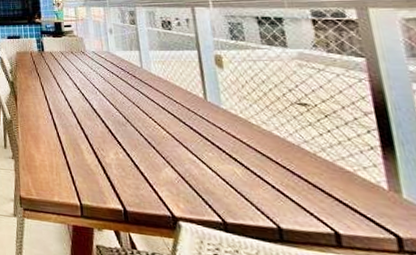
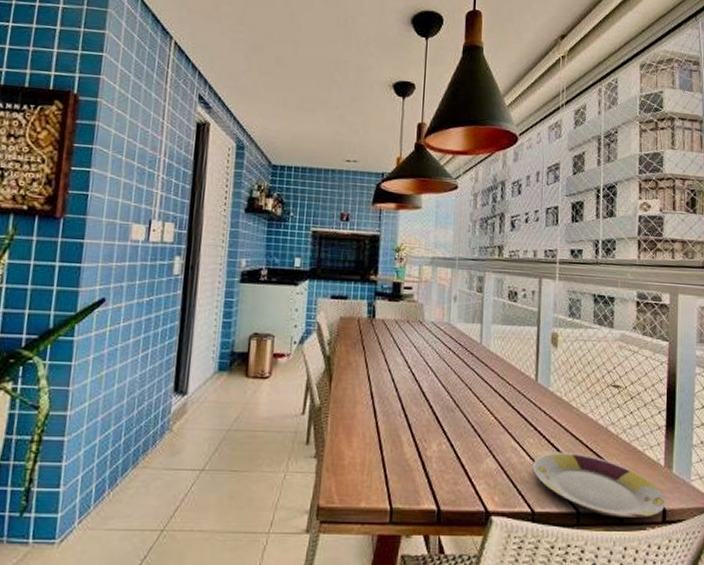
plate: none [216,166,400,244] -> present [533,452,665,517]

